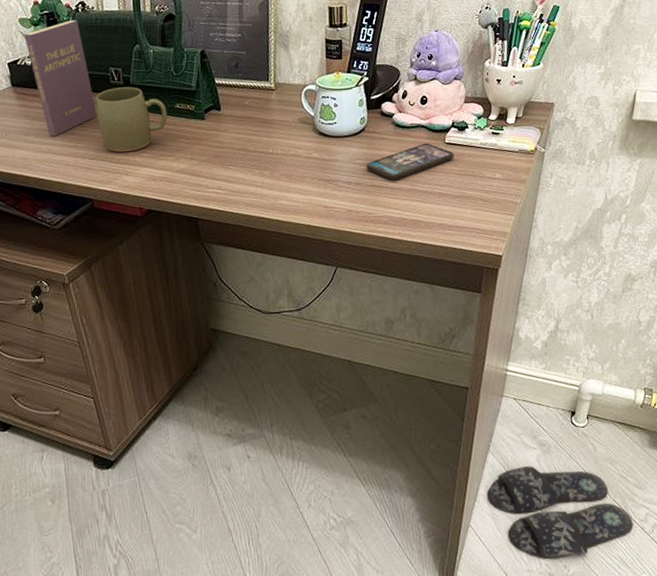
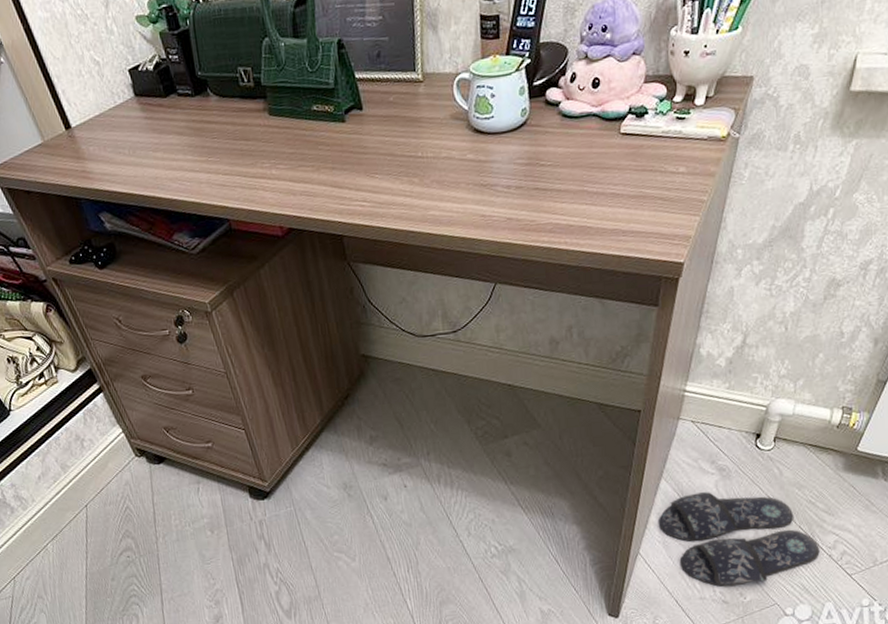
book: present [24,20,98,137] -> none [142,13,229,152]
mug: present [95,87,168,153] -> none [225,88,305,166]
smartphone: present [366,143,454,181] -> none [528,134,631,182]

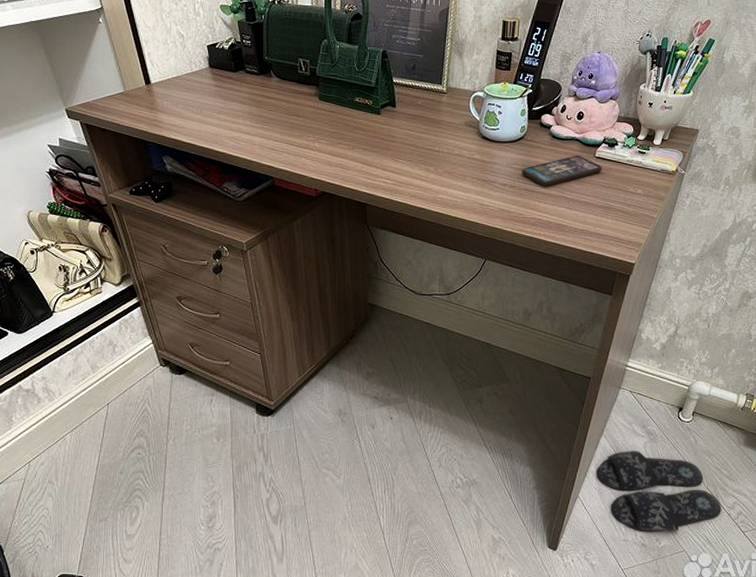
smartphone: none [528,134,631,182] -> present [521,155,602,187]

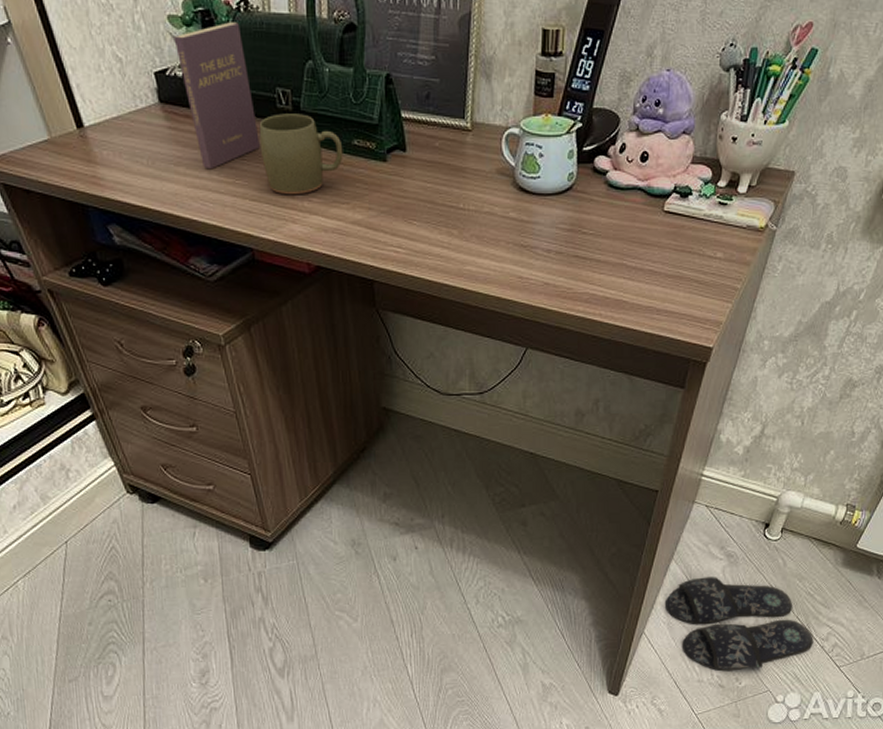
book: none [224,11,285,117] -> present [174,22,261,170]
mug: none [283,77,347,138] -> present [259,113,343,195]
smartphone: present [521,155,602,187] -> none [570,209,672,252]

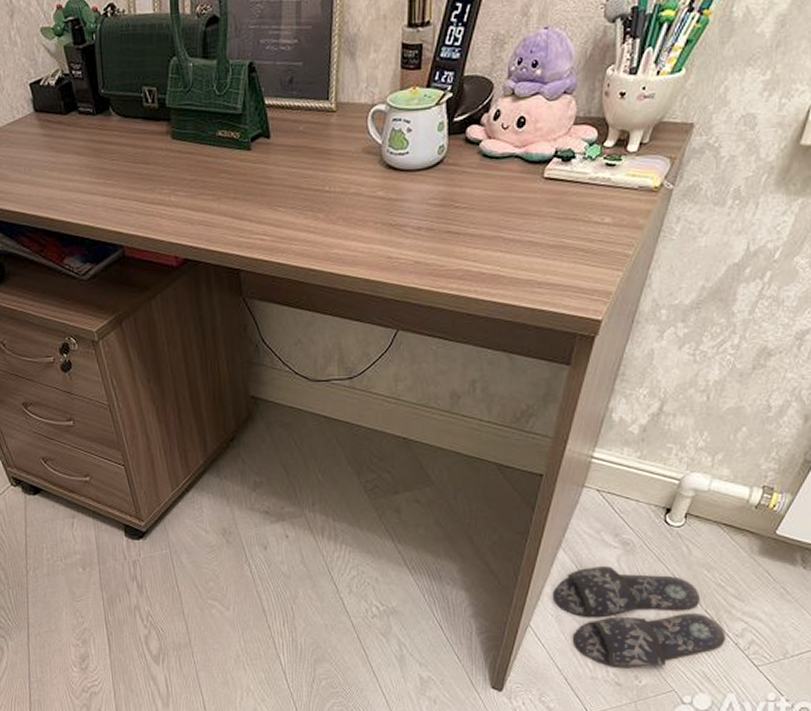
book: present [174,22,261,170] -> none [46,27,129,172]
mug: present [259,113,343,195] -> none [126,110,208,191]

